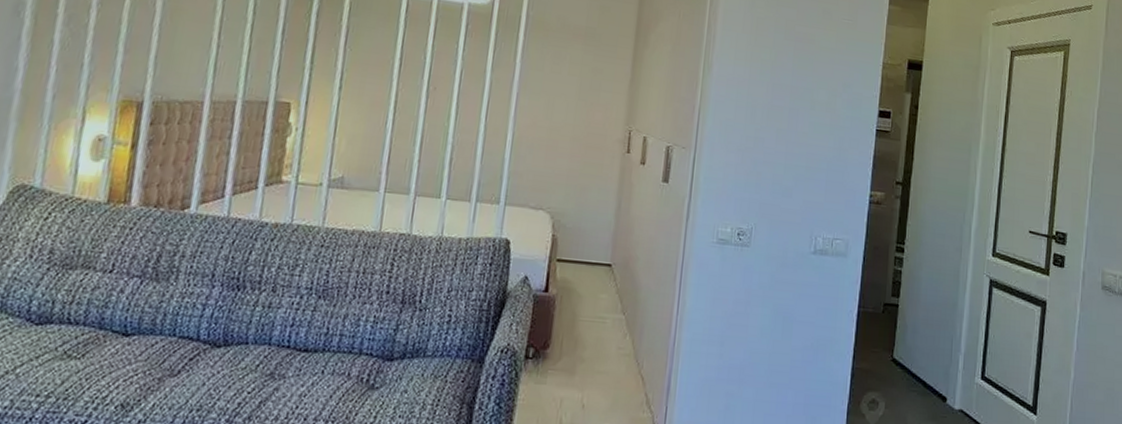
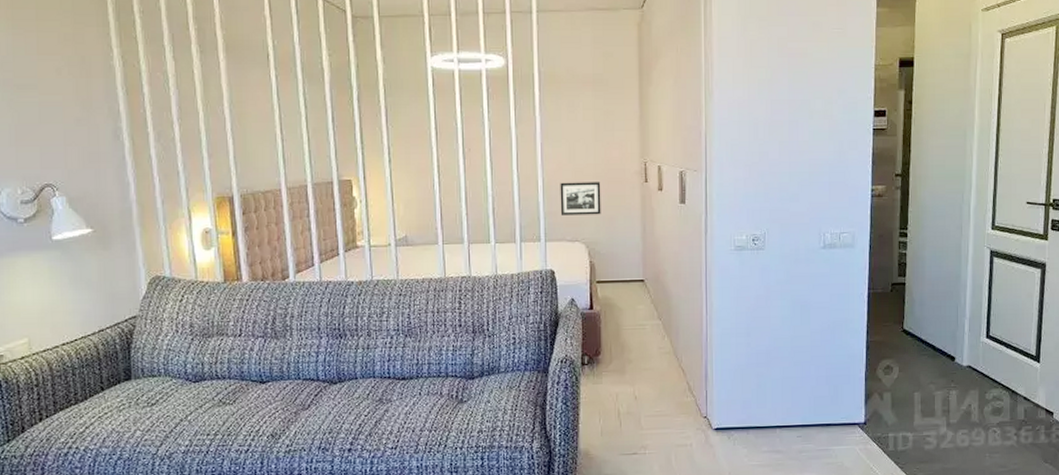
picture frame: none [527,140,578,183] -> present [560,182,601,216]

